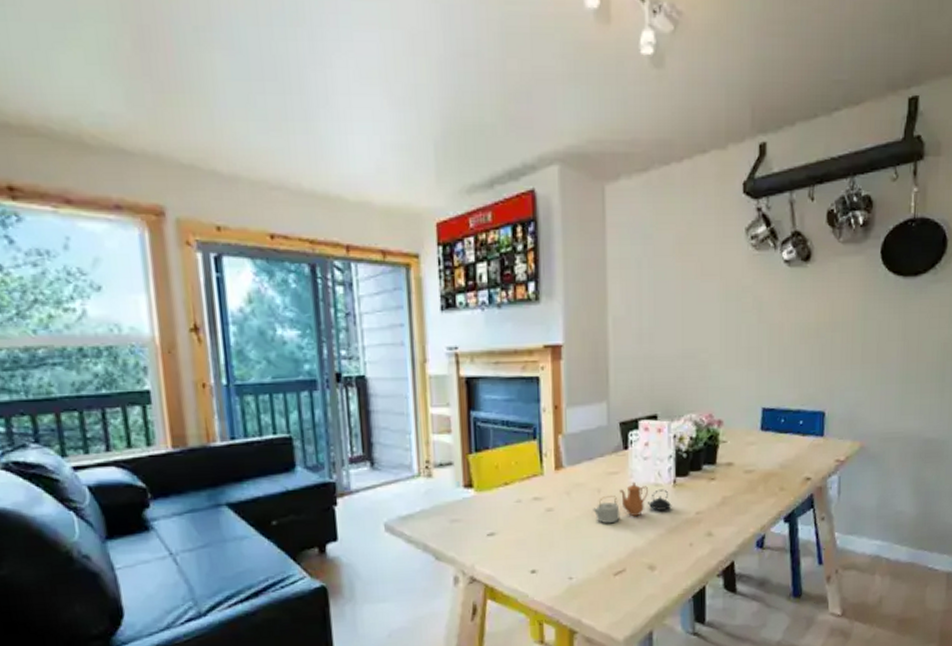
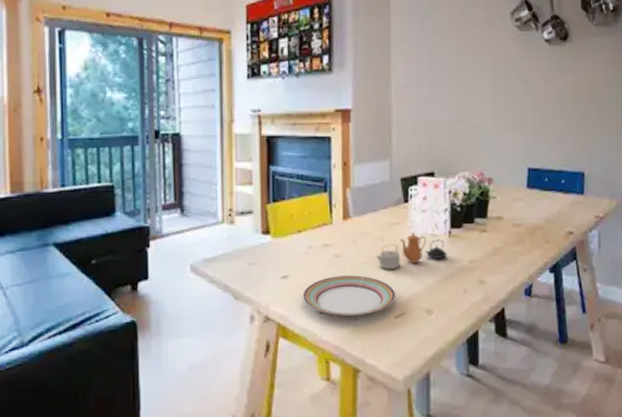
plate: none [512,530,615,576] -> present [303,275,396,317]

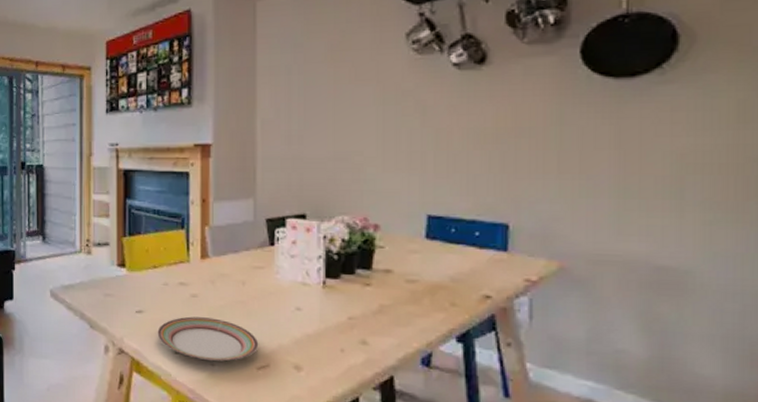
teapot: present [376,232,447,270] -> none [237,278,321,317]

